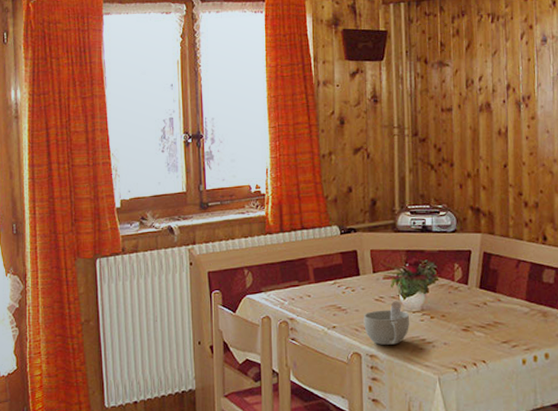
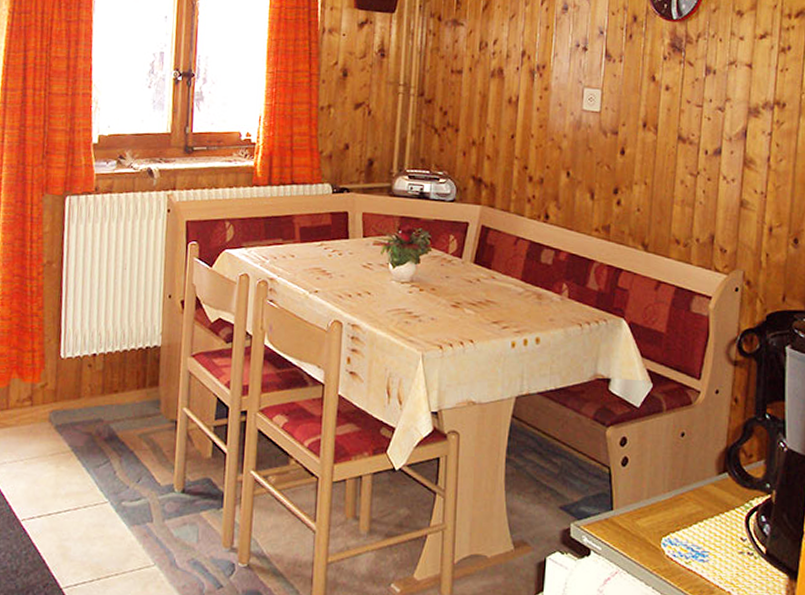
cup: present [363,301,409,346] -> none [348,269,397,316]

